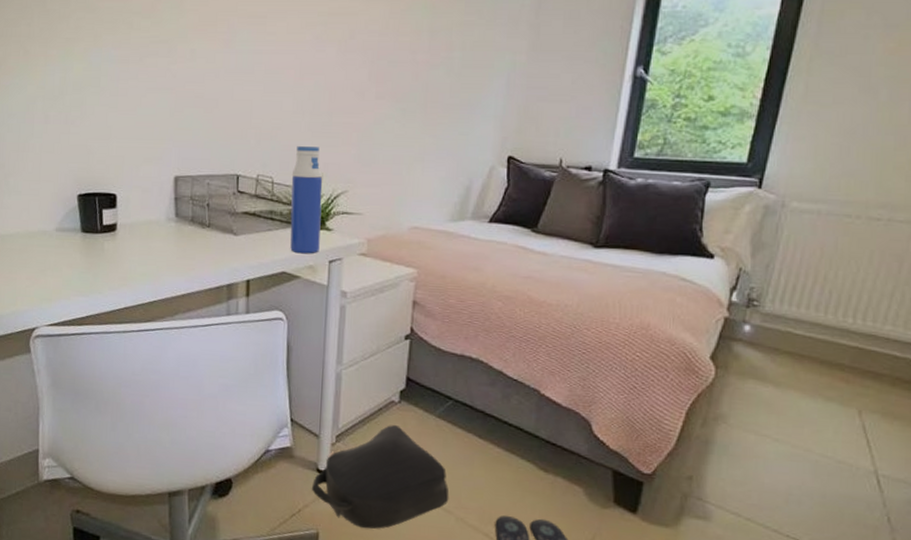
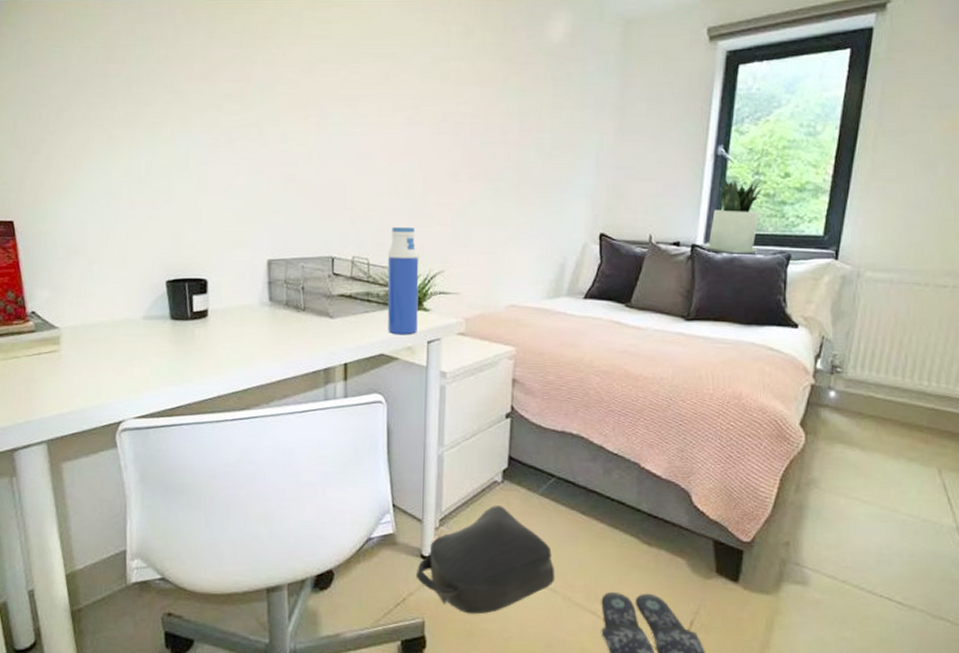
planter: none [617,102,684,181] -> present [704,179,763,254]

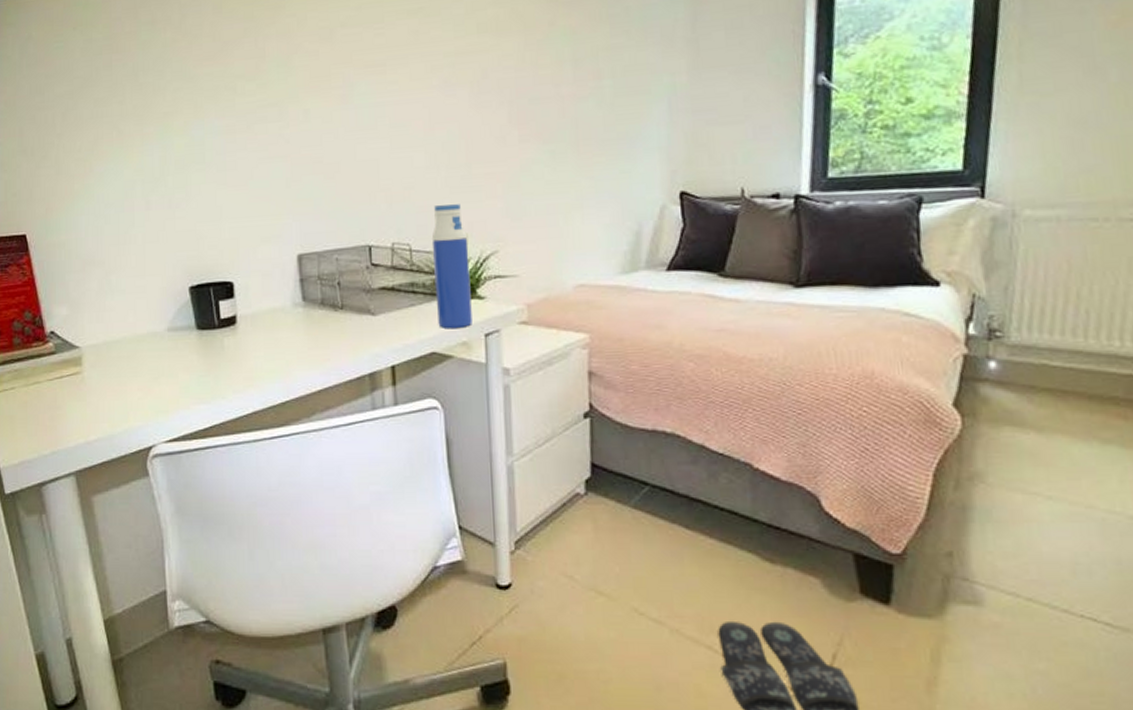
backpack: present [415,504,555,615] -> none [491,521,659,653]
planter: present [704,179,763,254] -> none [810,109,880,203]

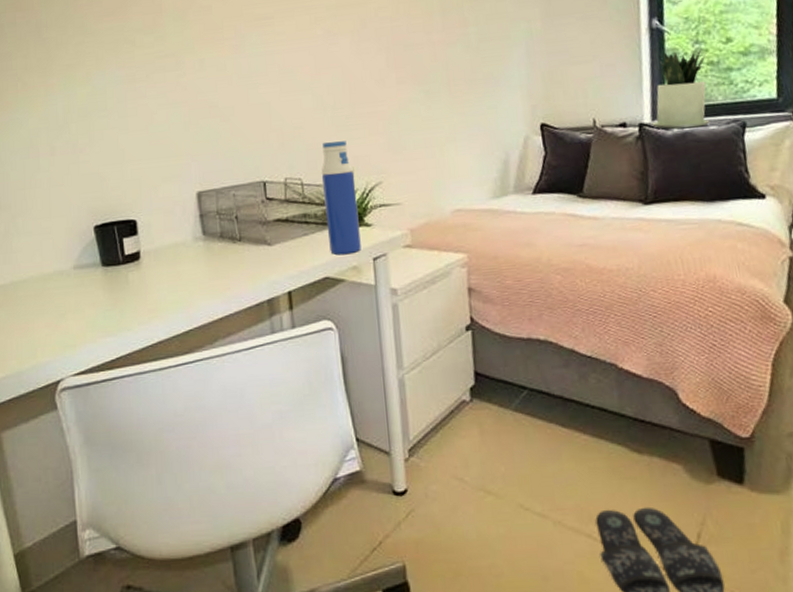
planter: none [810,109,880,203] -> present [652,48,710,129]

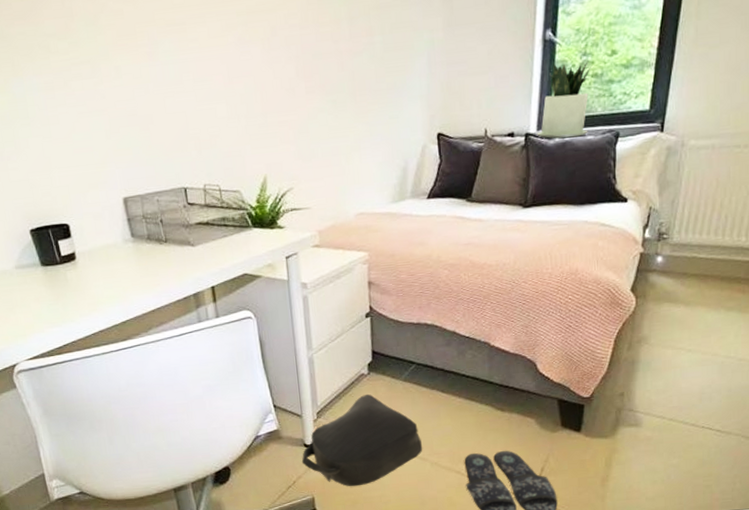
water bottle: present [321,140,361,255] -> none [237,148,275,255]
backpack: none [389,426,542,552] -> present [301,393,423,487]

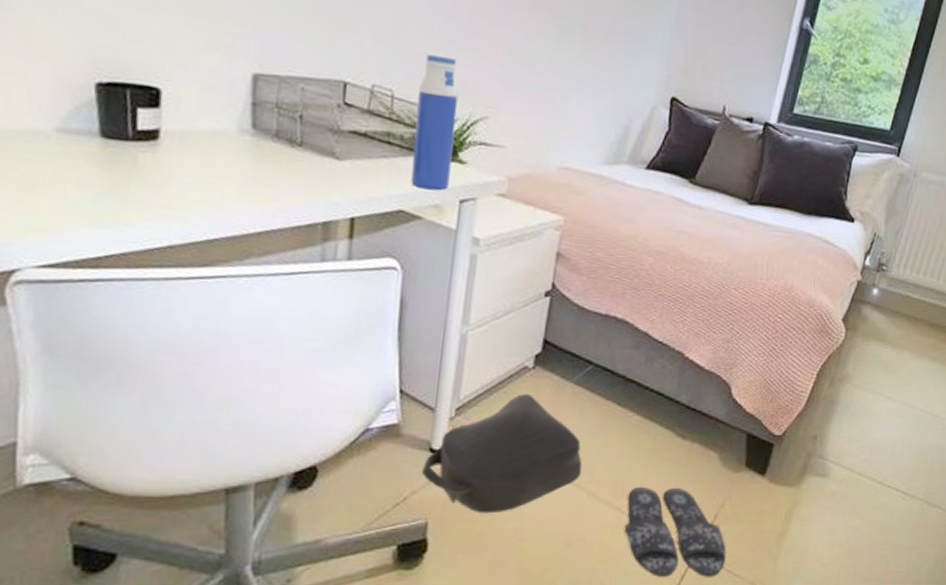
water bottle: none [237,148,275,255] -> present [411,53,459,190]
planter: present [537,60,591,139] -> none [776,56,842,141]

